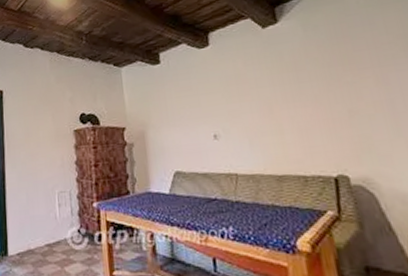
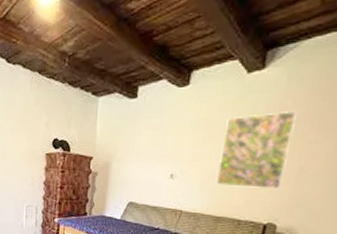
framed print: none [256,56,337,141] -> present [215,111,297,189]

